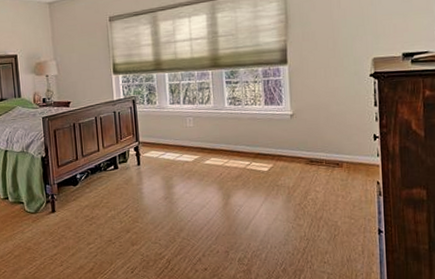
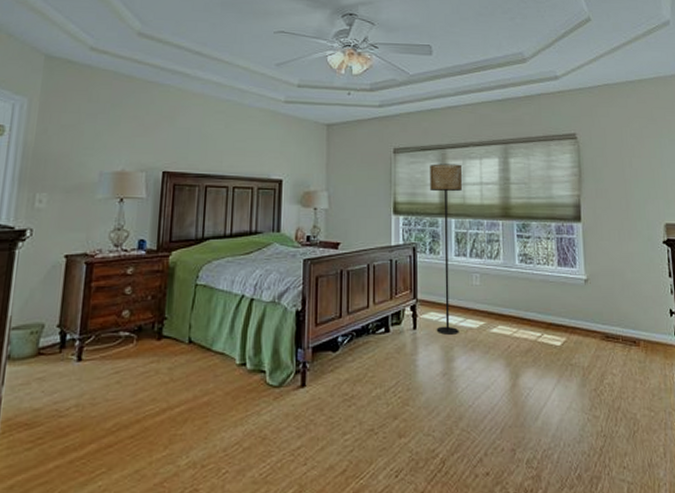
floor lamp: none [143,24,177,168] -> present [430,164,462,335]

